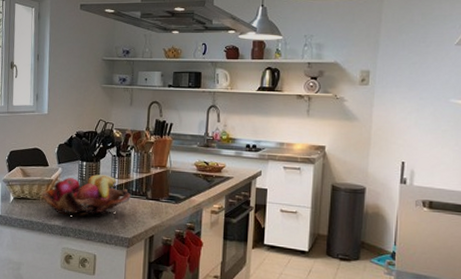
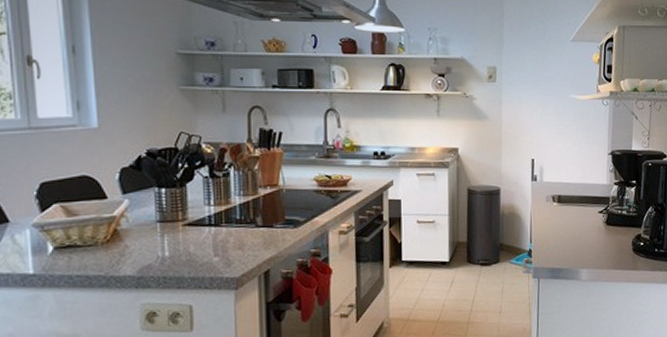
fruit basket: present [41,174,131,216] -> none [100,202,234,261]

